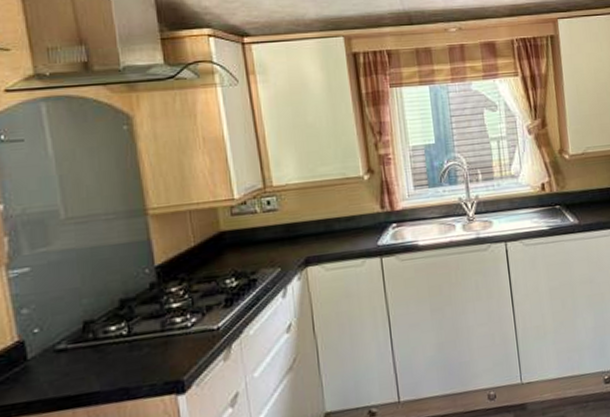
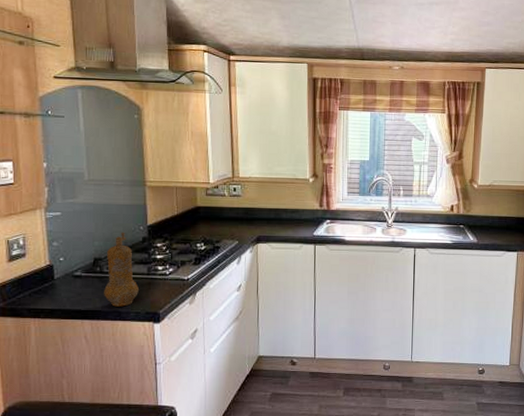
pepper mill: none [101,280,151,383] -> present [104,232,139,307]

